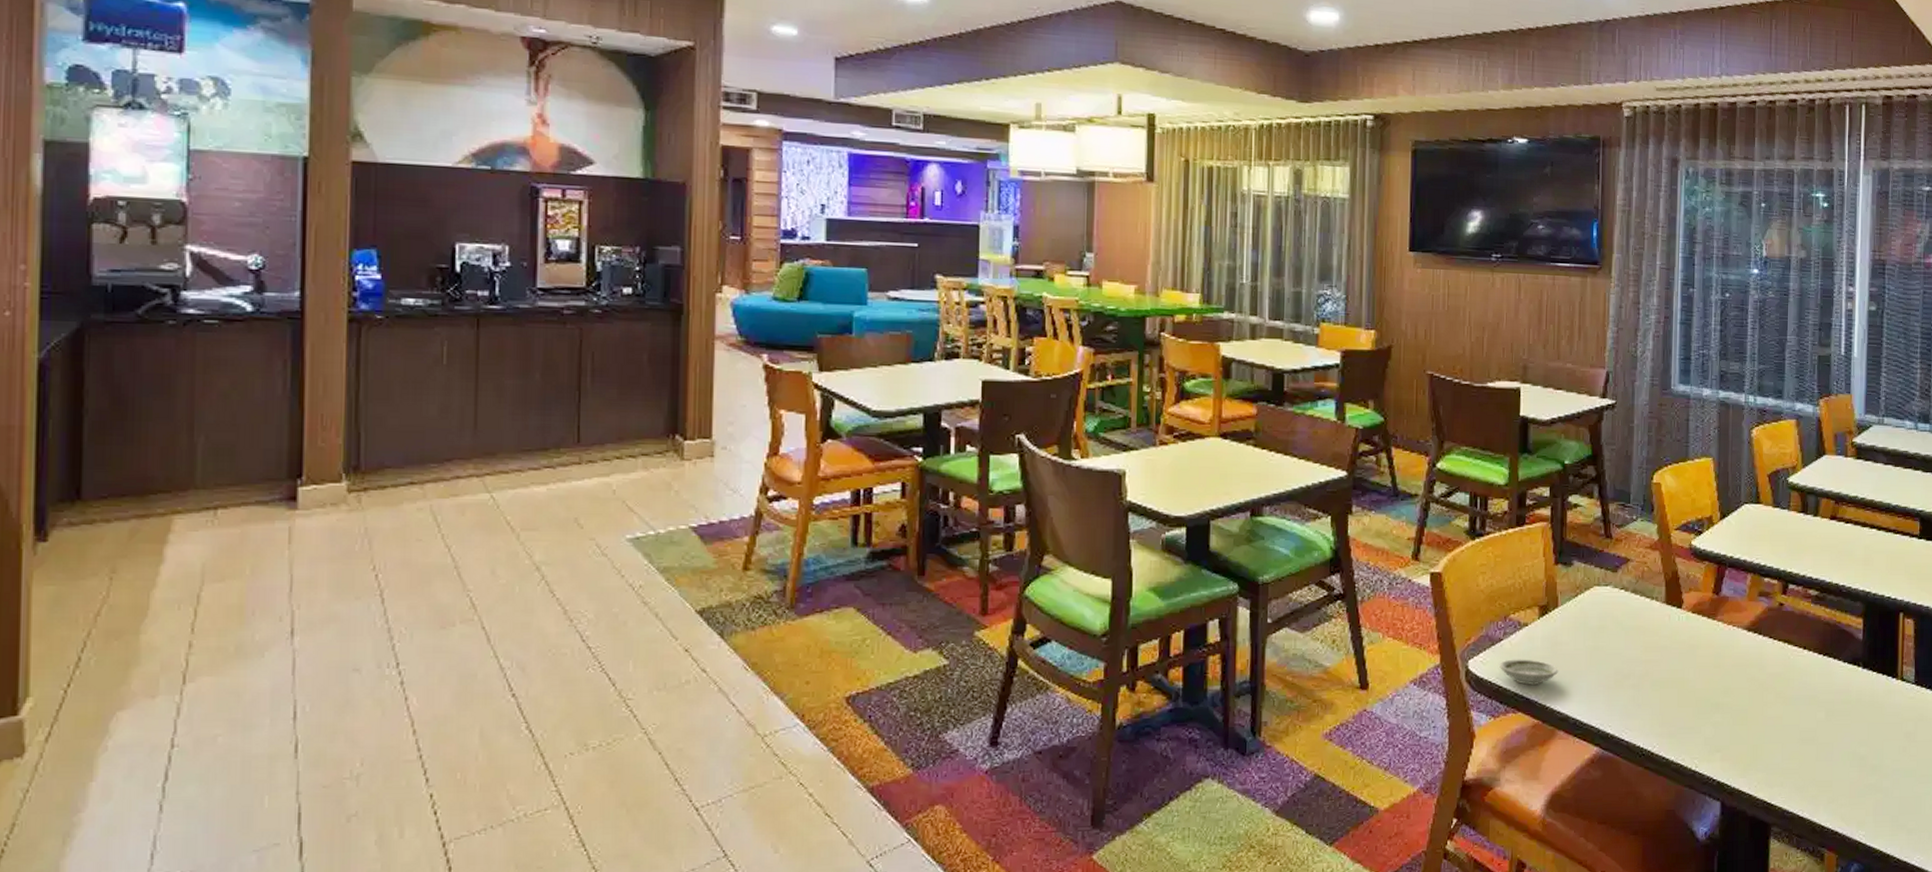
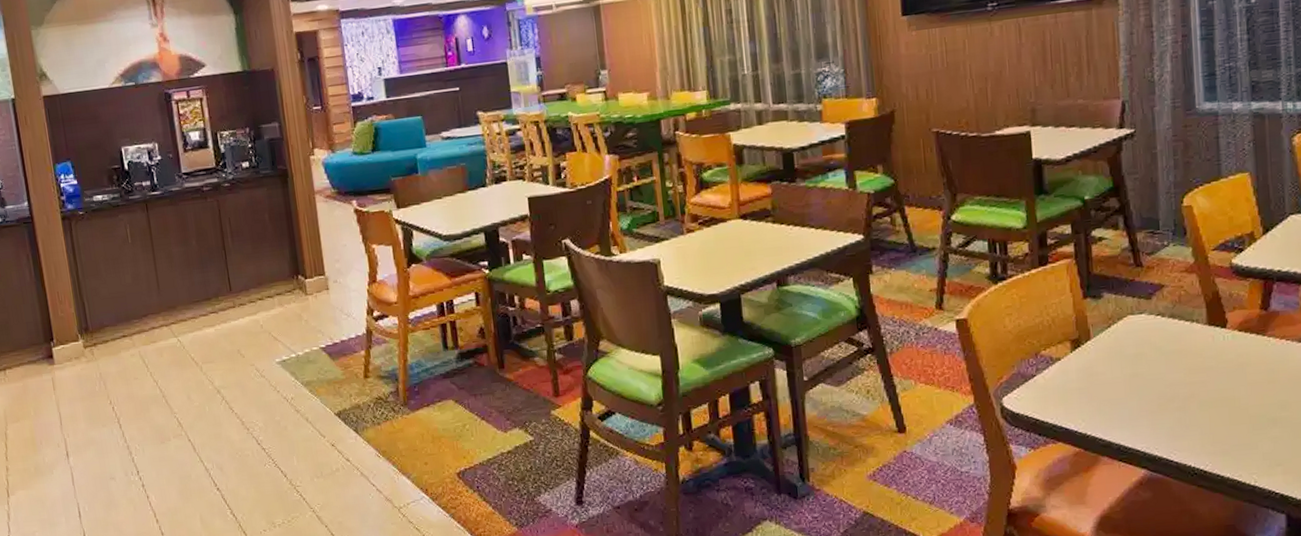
saucer: present [1499,659,1558,685] -> none [1035,391,1097,416]

